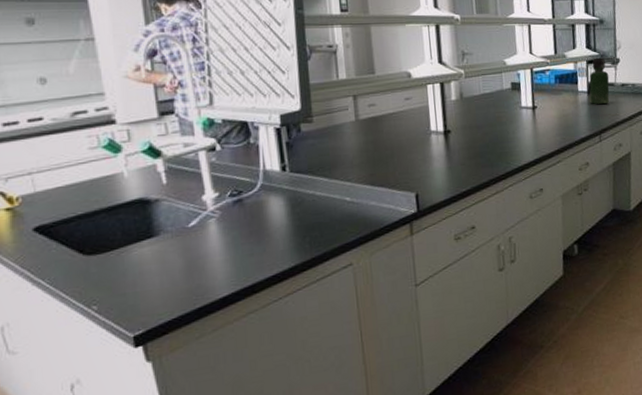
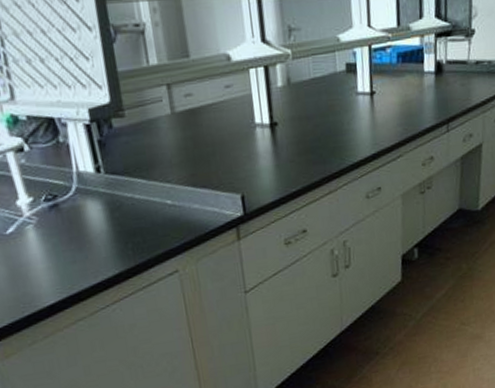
bottle: present [589,59,610,105] -> none [437,30,462,88]

